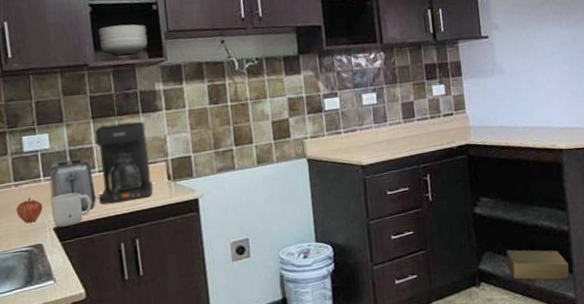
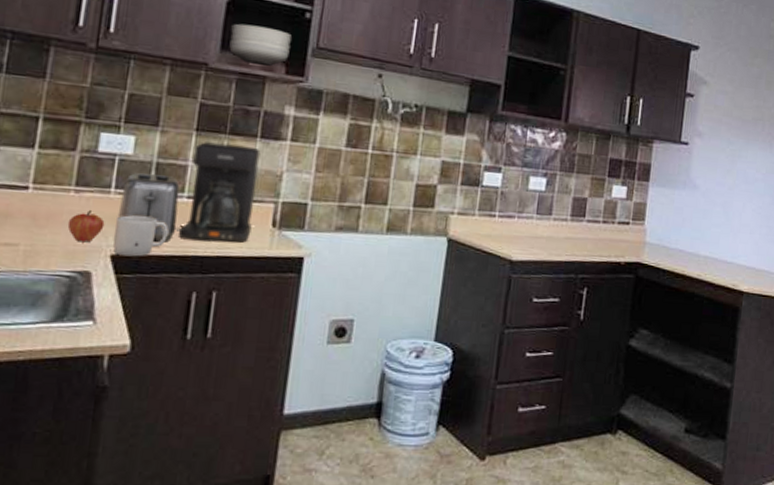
box: present [506,249,570,281] -> none [652,397,723,448]

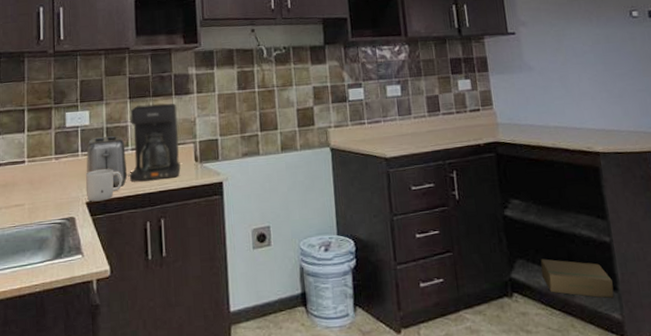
fruit: present [67,210,105,243] -> none [54,171,78,196]
bowl: present [228,23,293,66] -> none [140,12,185,42]
box: none [652,397,723,448] -> present [540,259,614,299]

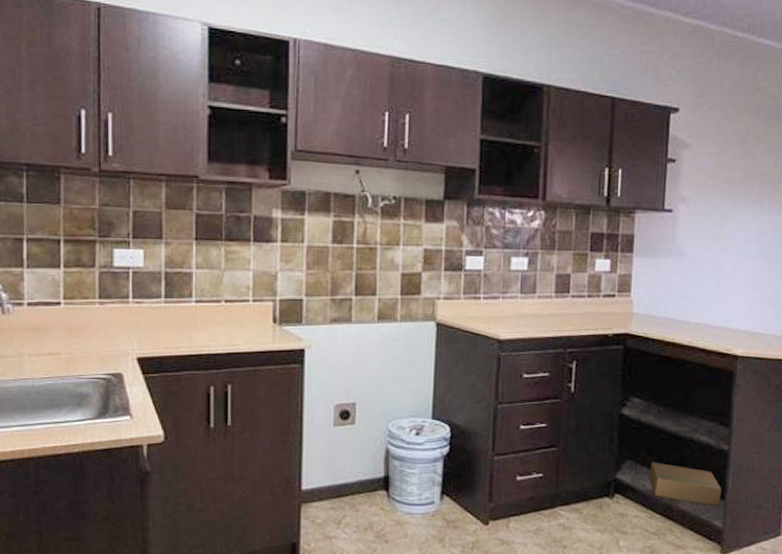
toaster: present [86,136,127,187] -> none [138,283,188,344]
mug: present [86,169,123,202] -> none [138,321,183,358]
coffee maker: present [130,103,181,181] -> none [192,250,255,340]

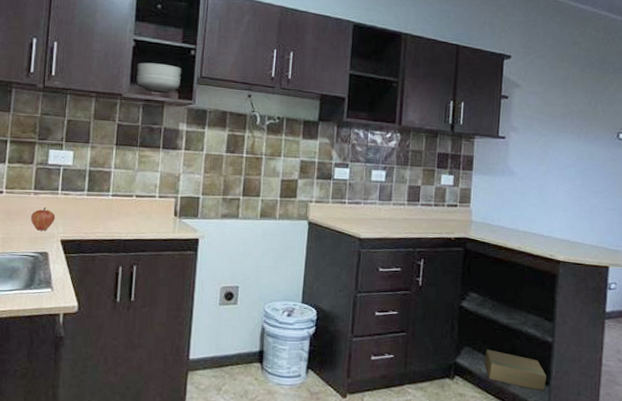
fruit: none [97,319,128,348] -> present [30,207,56,231]
bowl: none [214,135,272,172] -> present [135,62,182,93]

